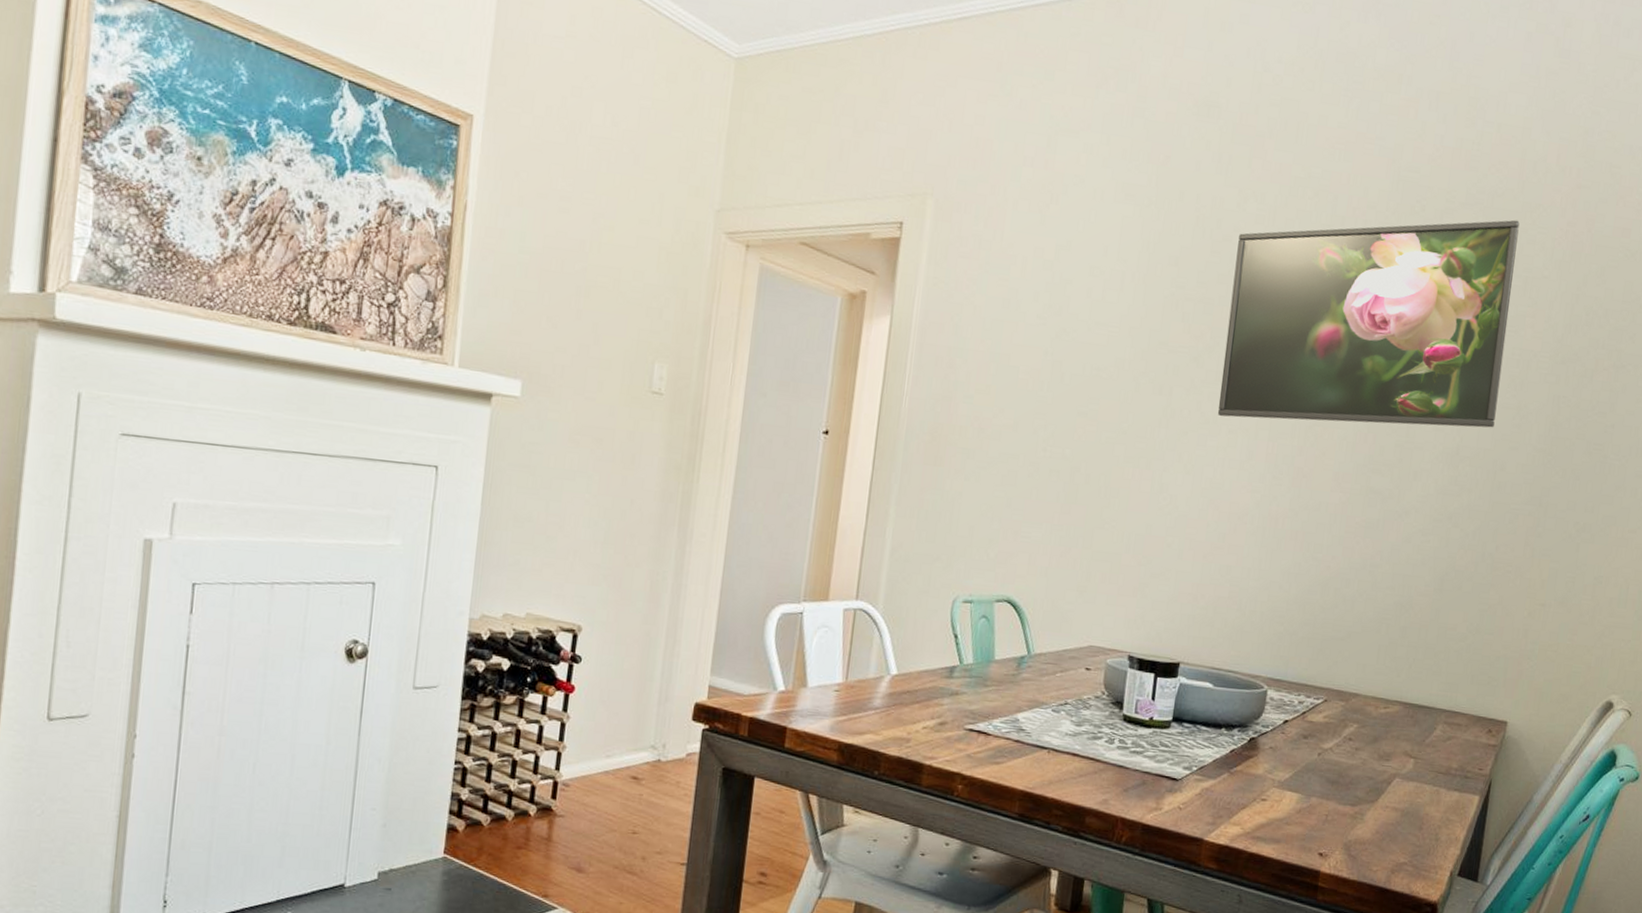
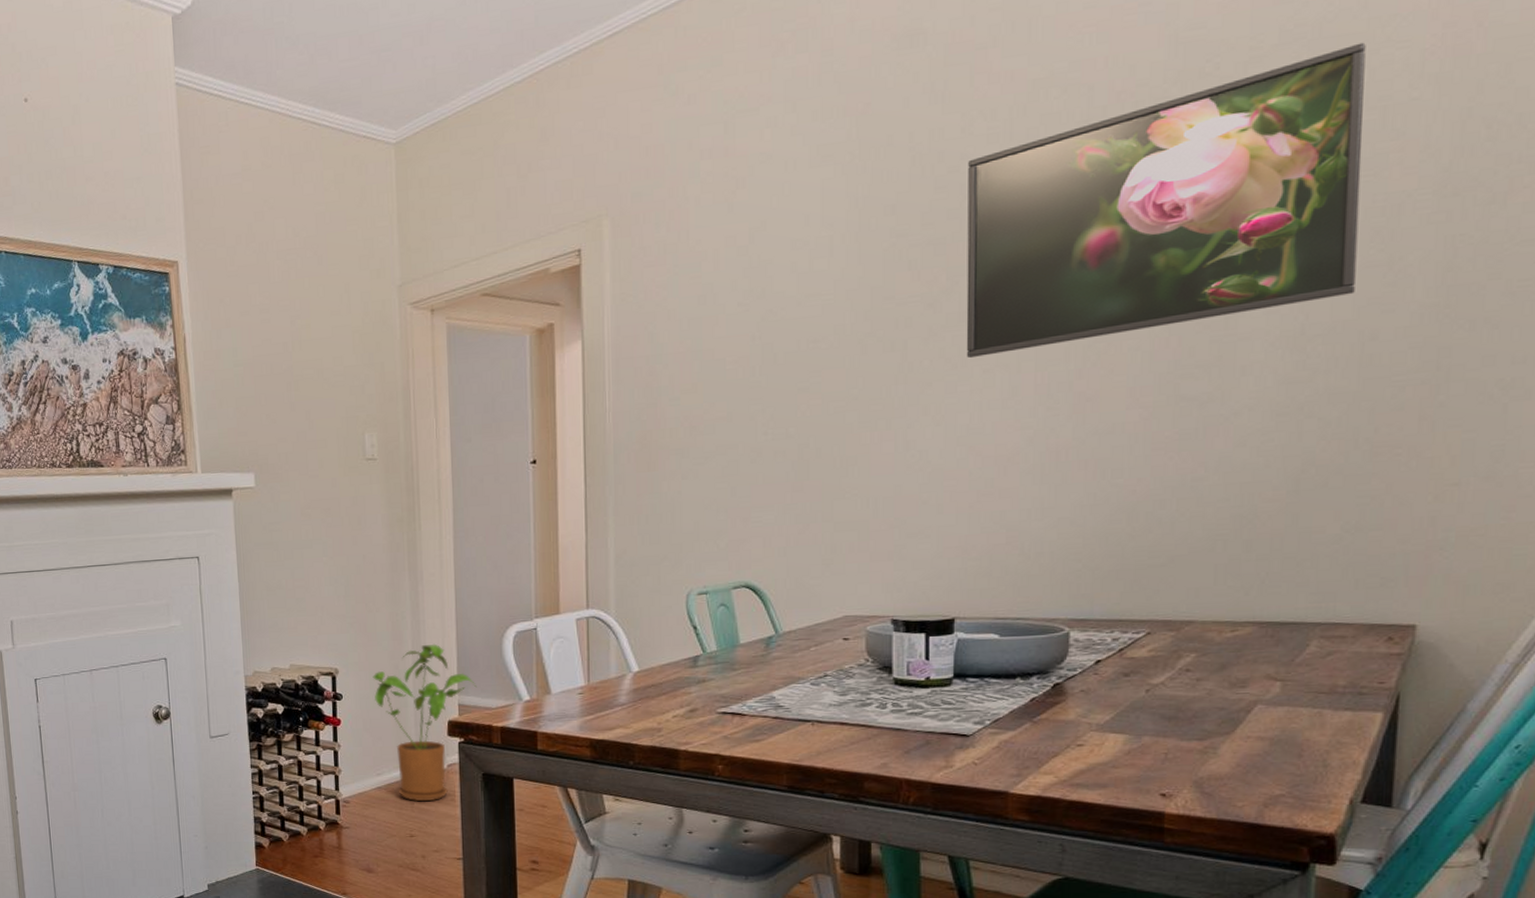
house plant: none [618,613,732,794] -> present [372,643,477,802]

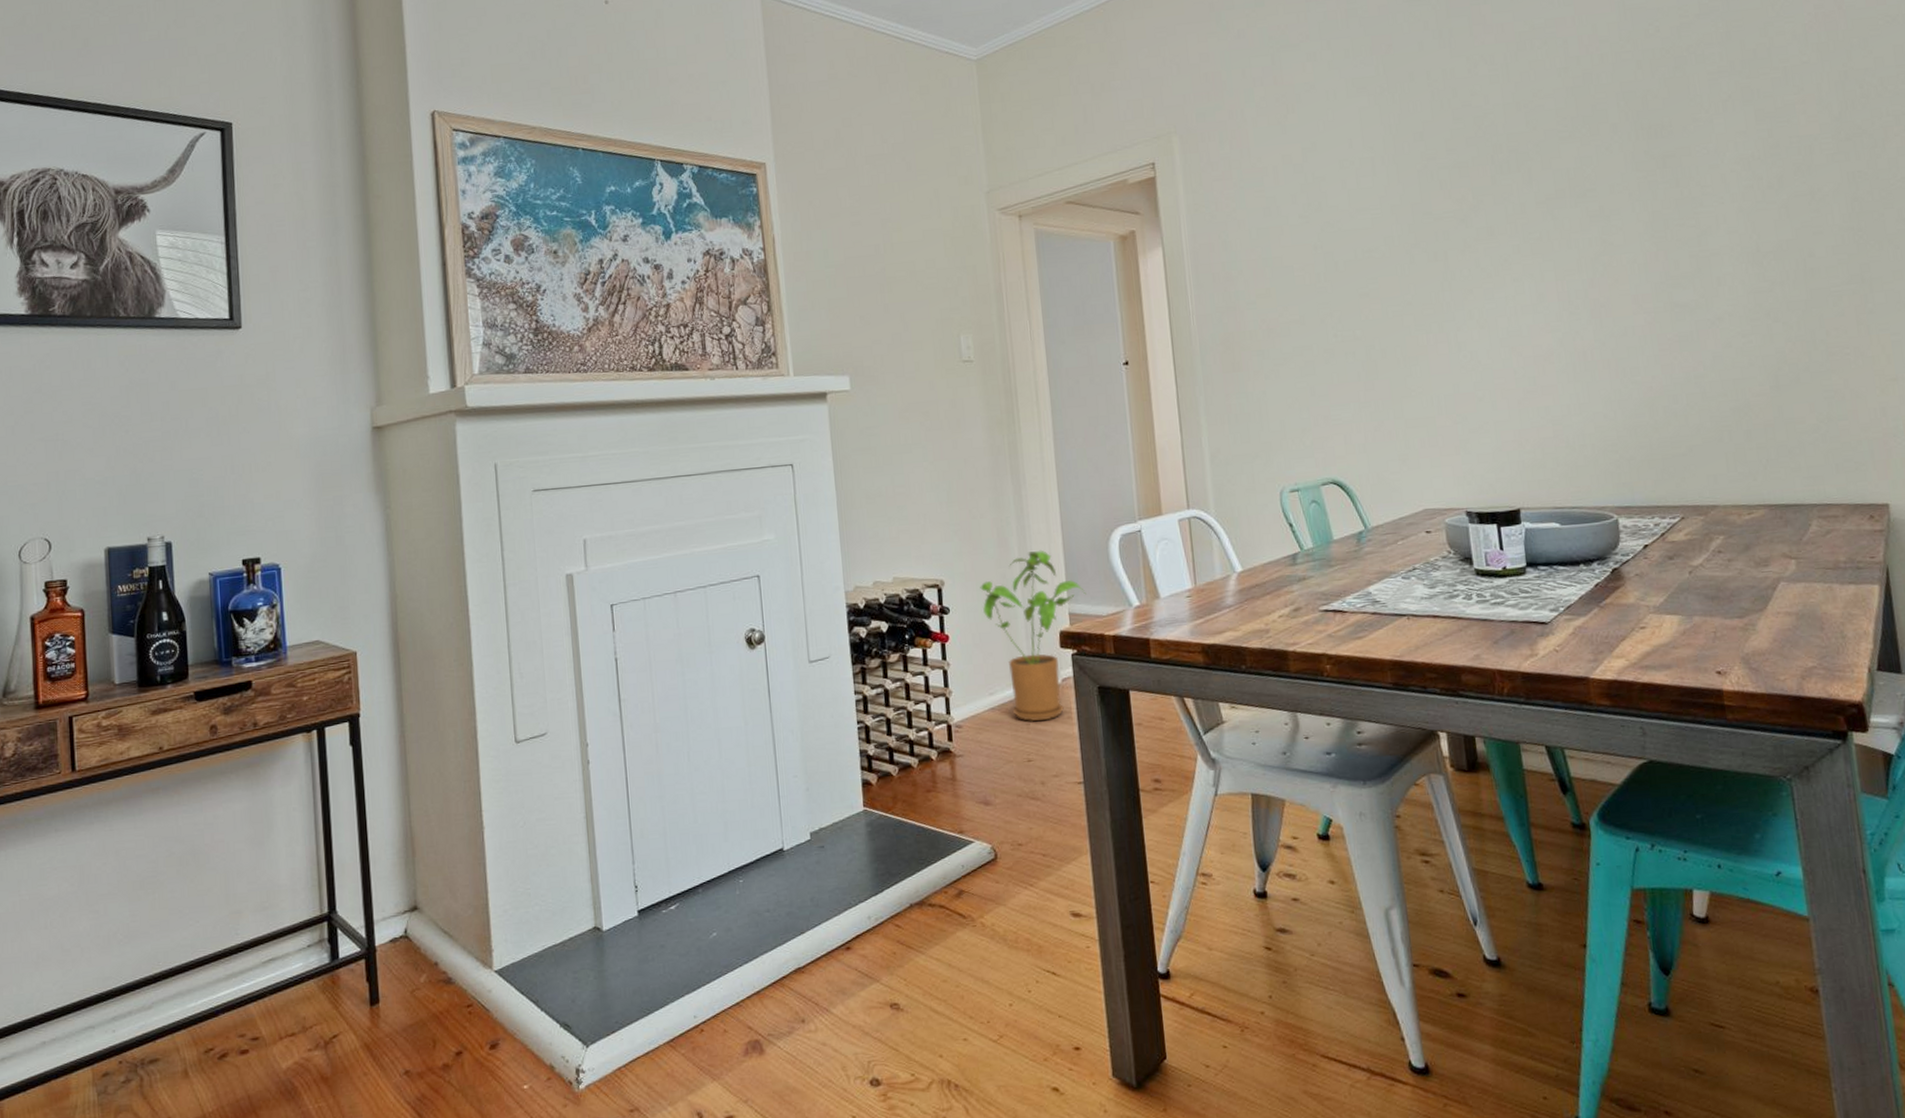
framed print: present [966,42,1366,359] -> none [1477,16,1790,268]

